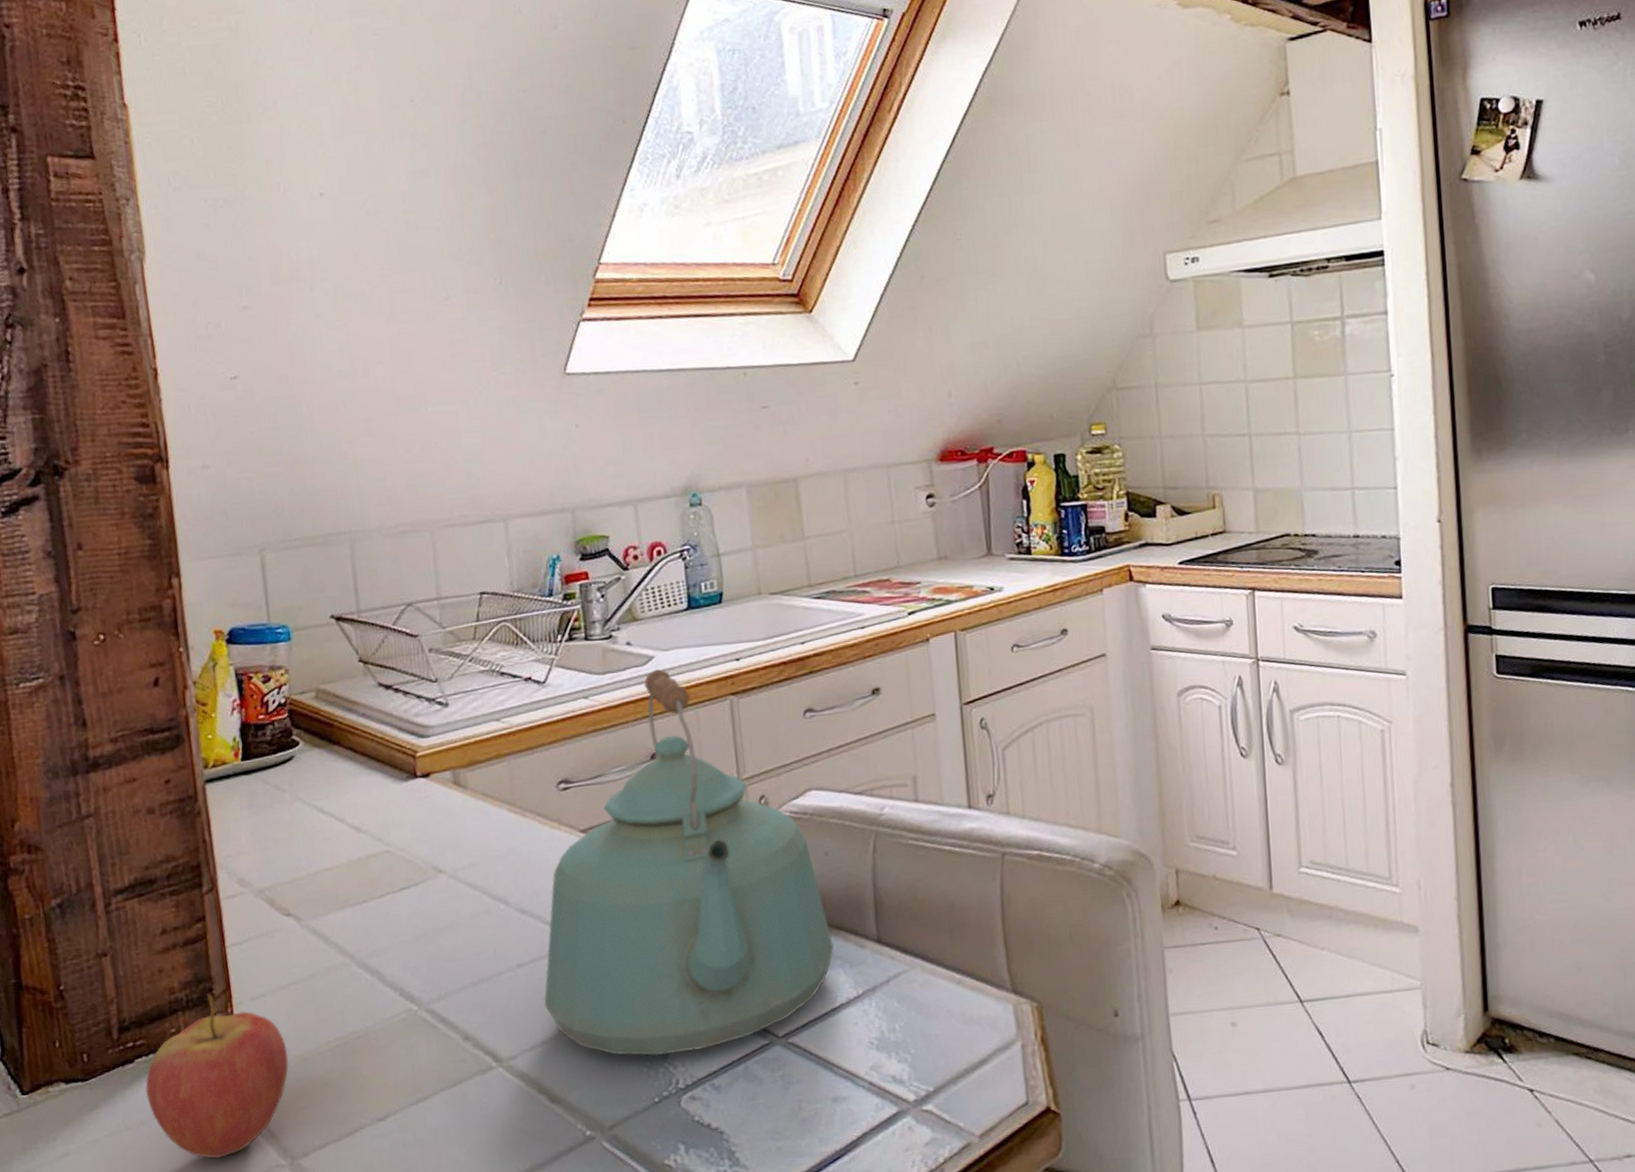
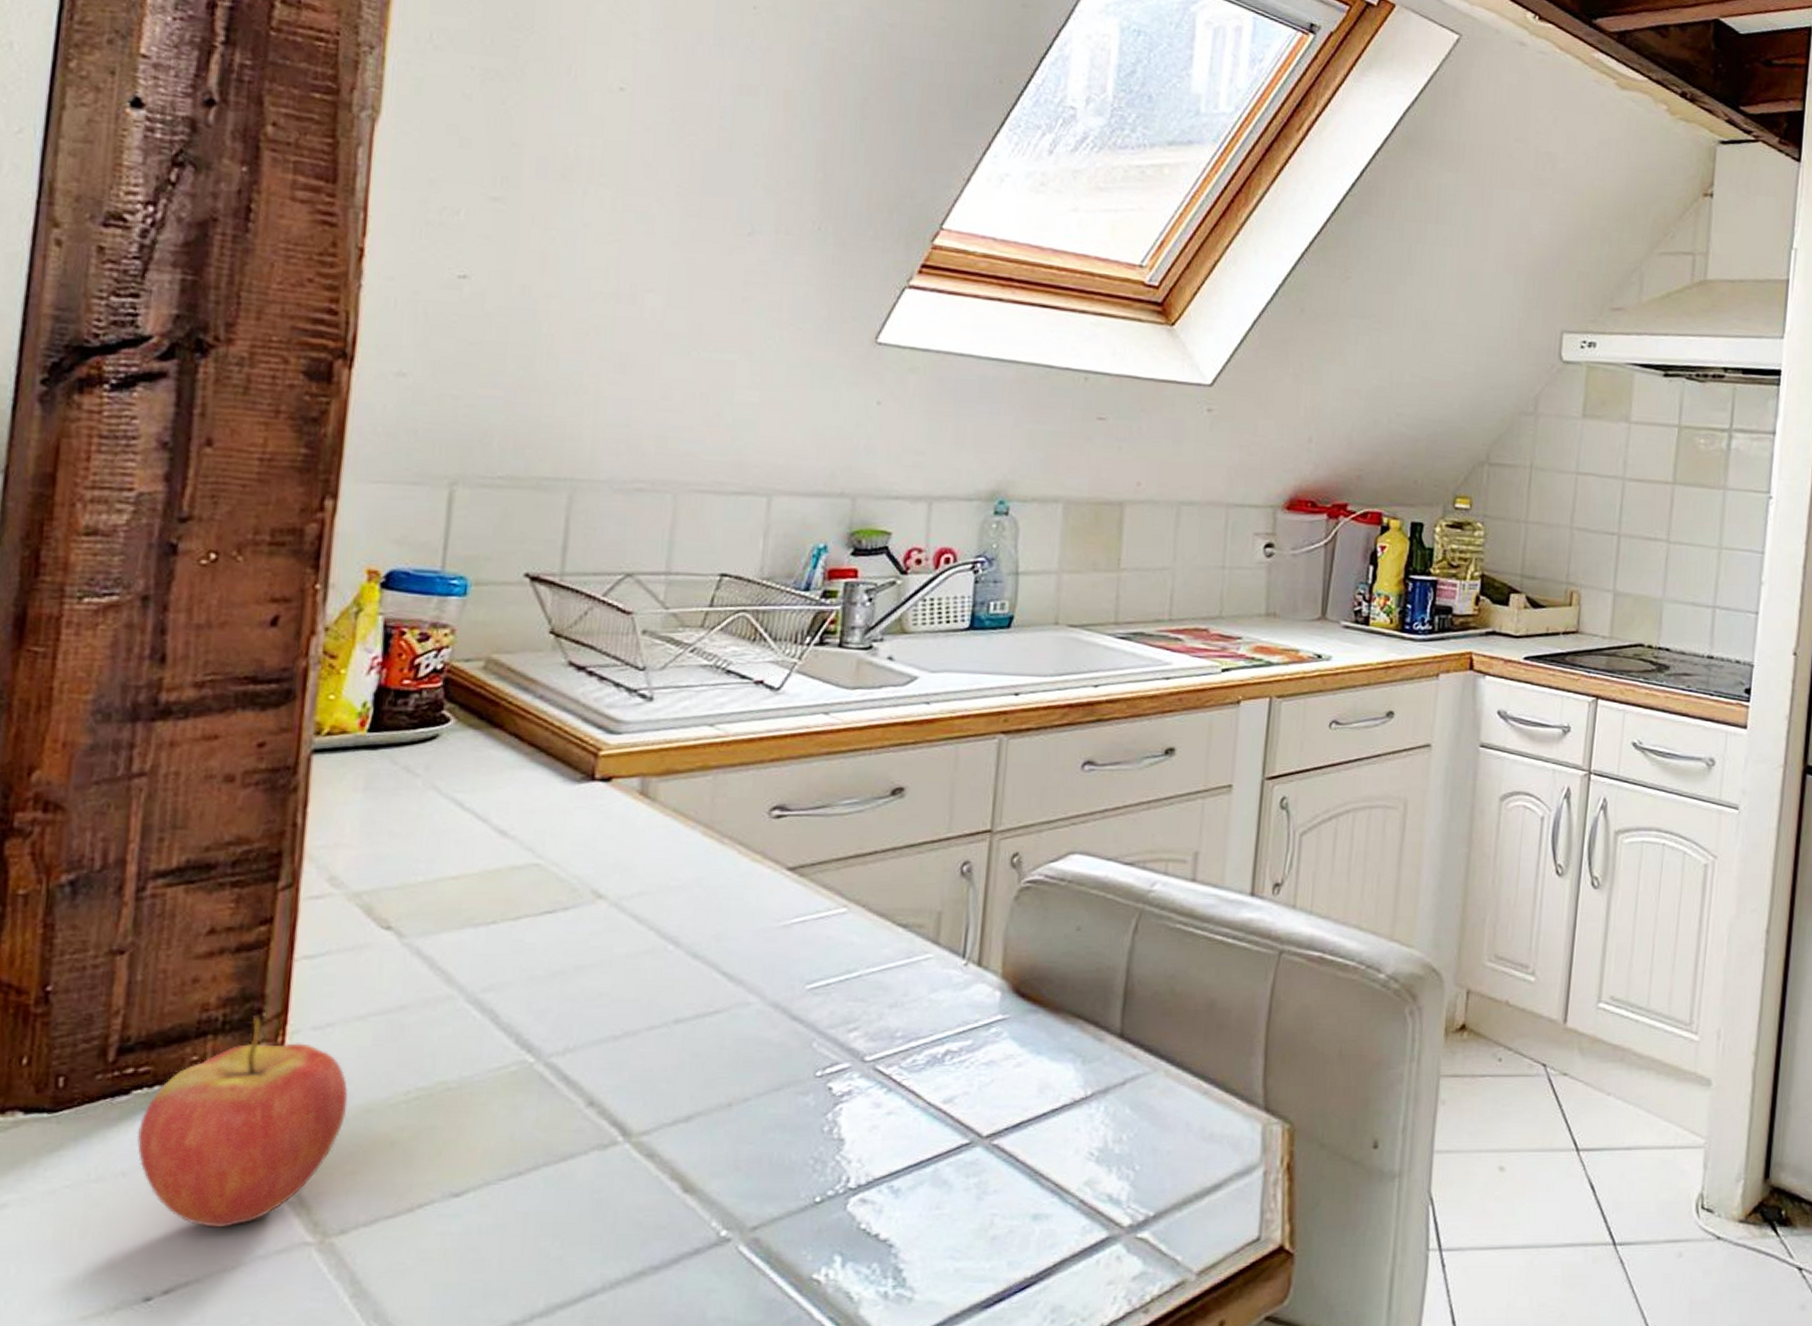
kettle: present [544,669,835,1056] -> none [700,692,1069,1146]

